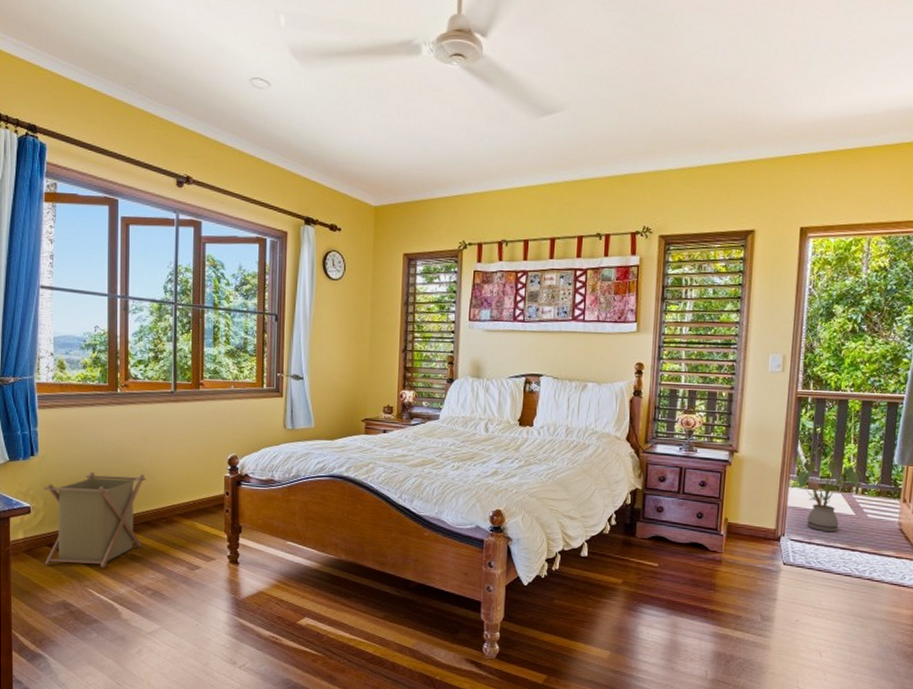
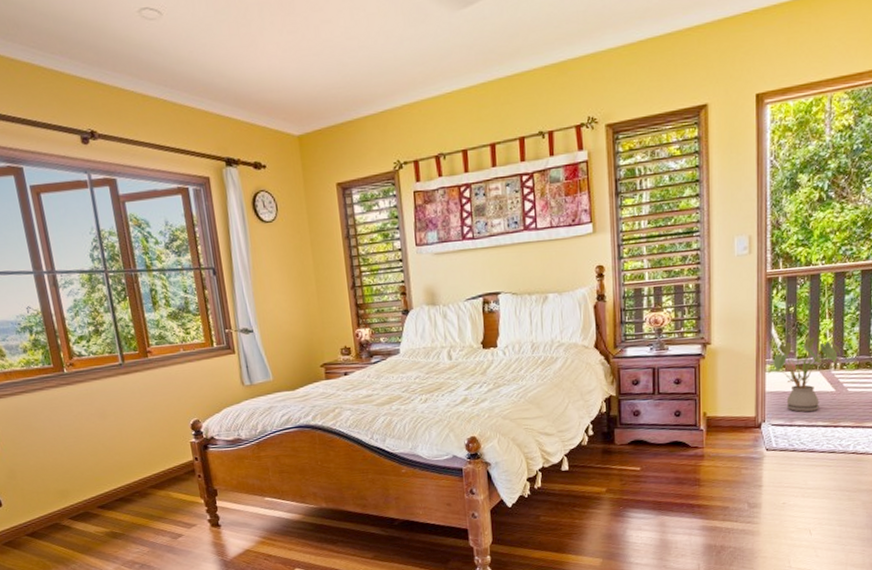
laundry basket: present [43,471,146,568] -> none [9,451,121,555]

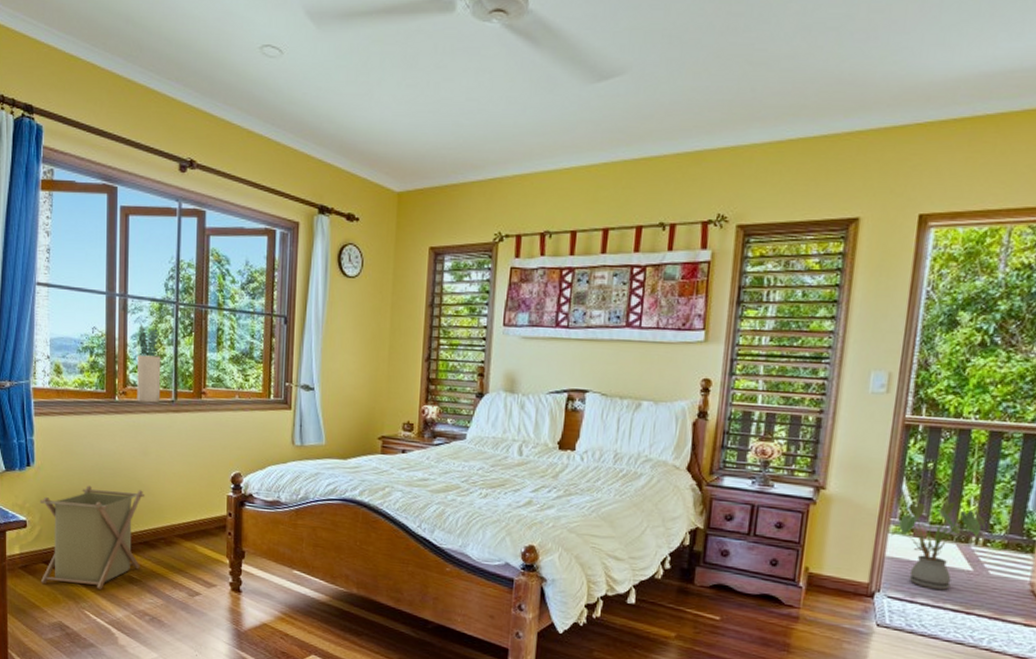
laundry basket: none [9,451,121,555] -> present [39,485,144,590]
vase: none [74,295,109,372] -> present [137,324,161,405]

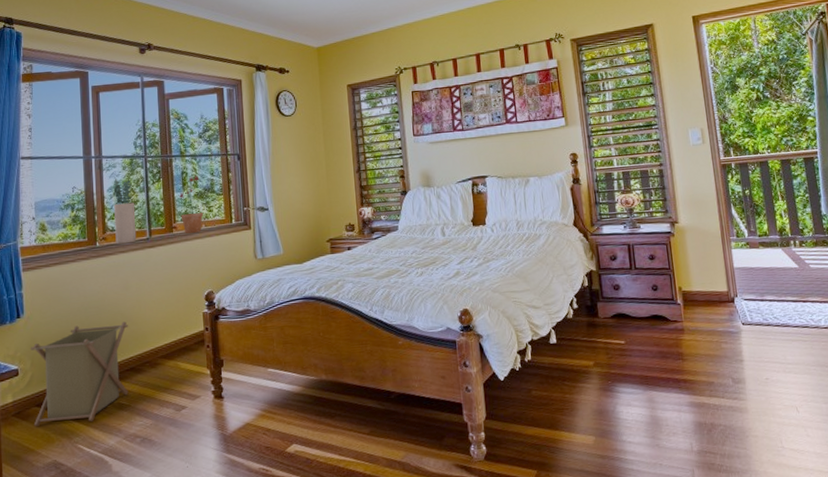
potted plant: none [211,335,237,404] -> present [178,175,203,235]
house plant: present [891,501,986,591] -> none [733,216,798,288]

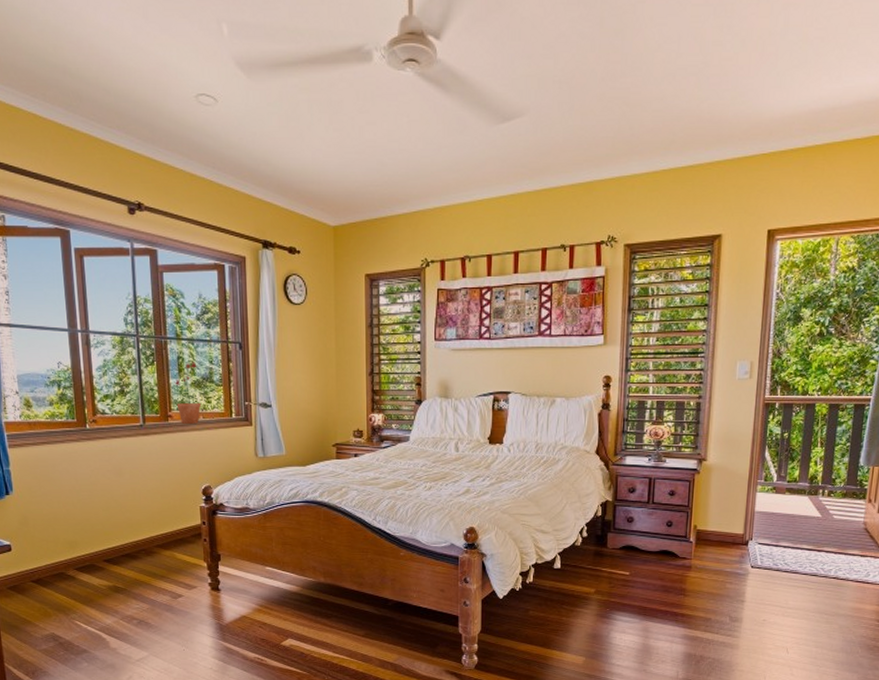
laundry basket: present [30,321,129,427] -> none [21,508,124,601]
vase: present [113,177,137,246] -> none [103,356,130,430]

